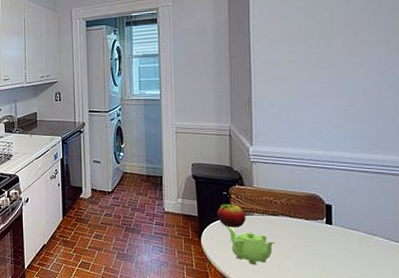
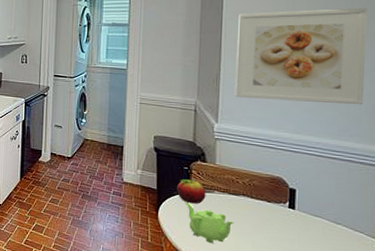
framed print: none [265,22,390,120] -> present [234,7,368,105]

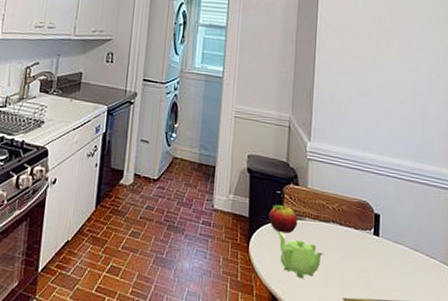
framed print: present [234,7,368,105] -> none [326,26,439,127]

